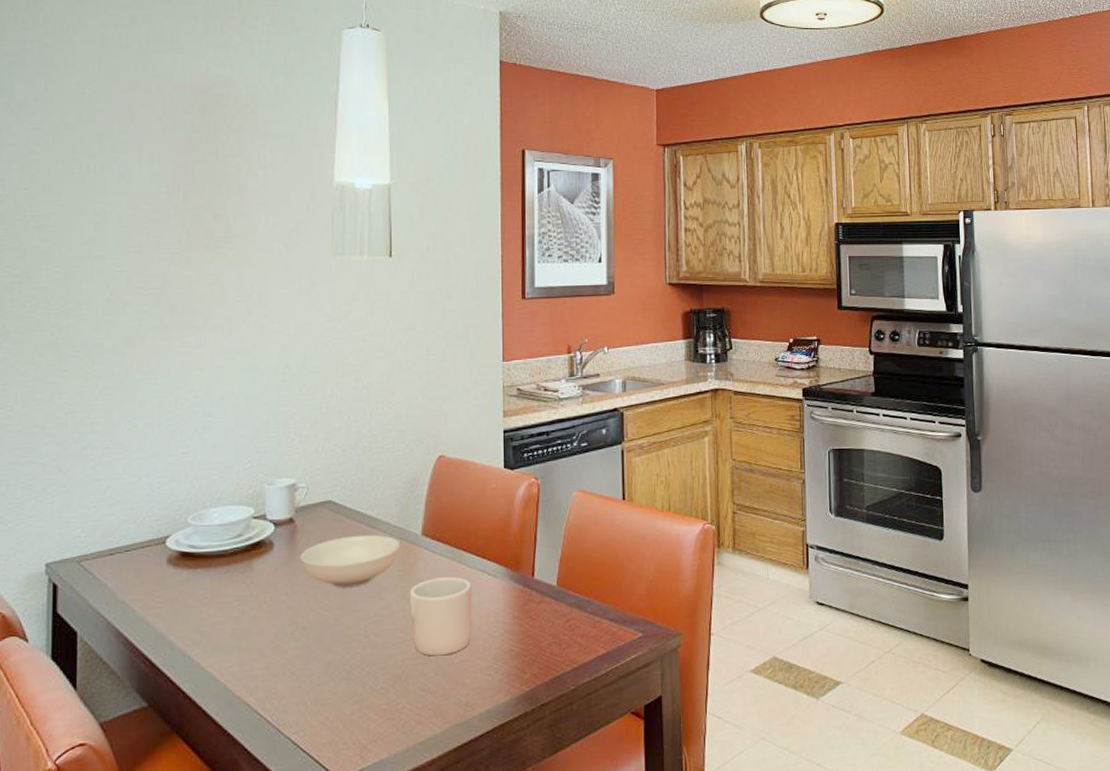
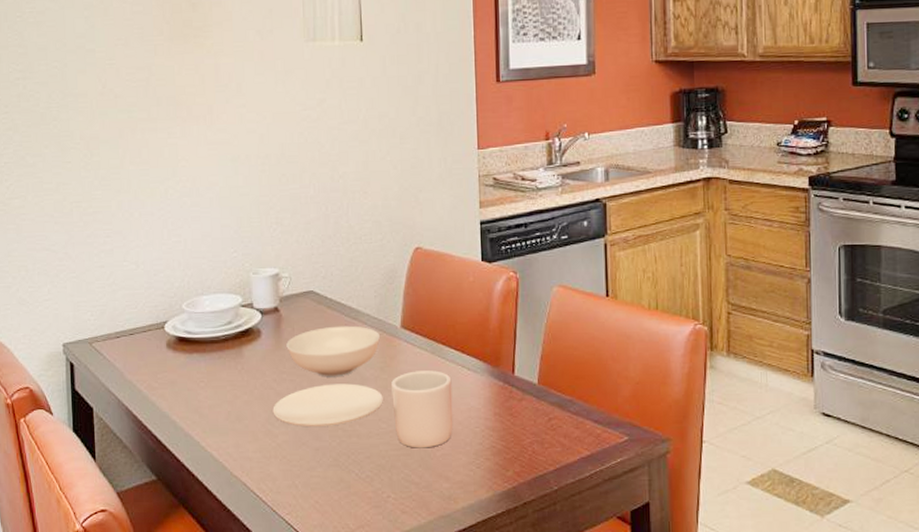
plate: none [282,593,401,640] -> present [272,383,383,426]

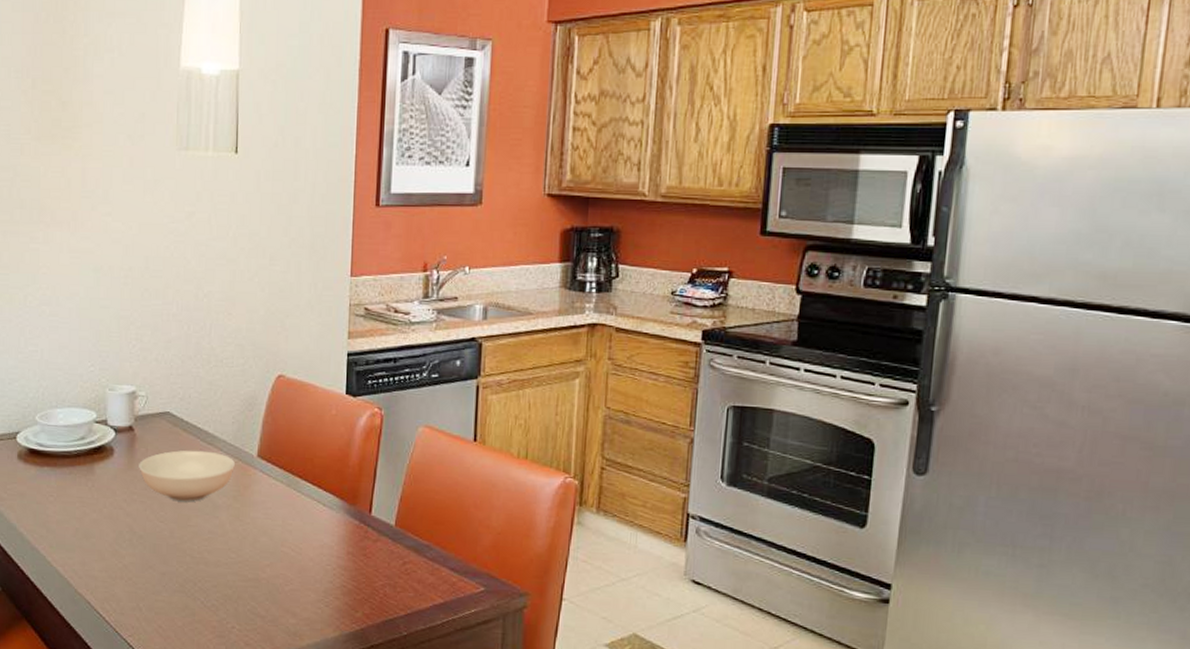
plate: present [272,383,383,426] -> none [121,508,234,552]
mug: present [391,370,453,448] -> none [243,502,306,582]

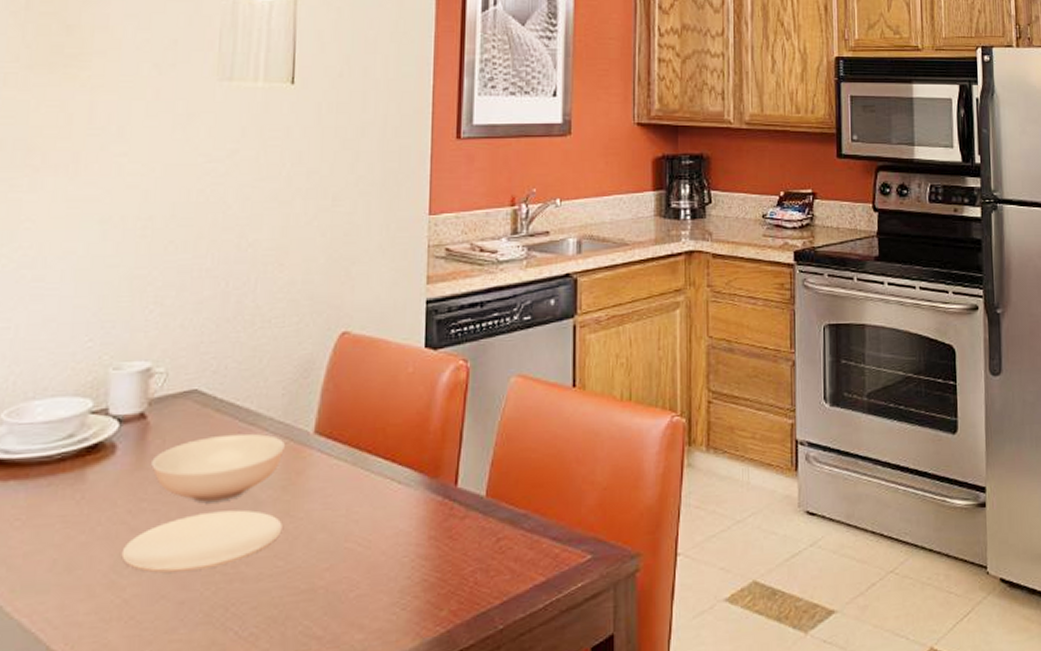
plate: none [121,508,234,552] -> present [121,509,283,573]

